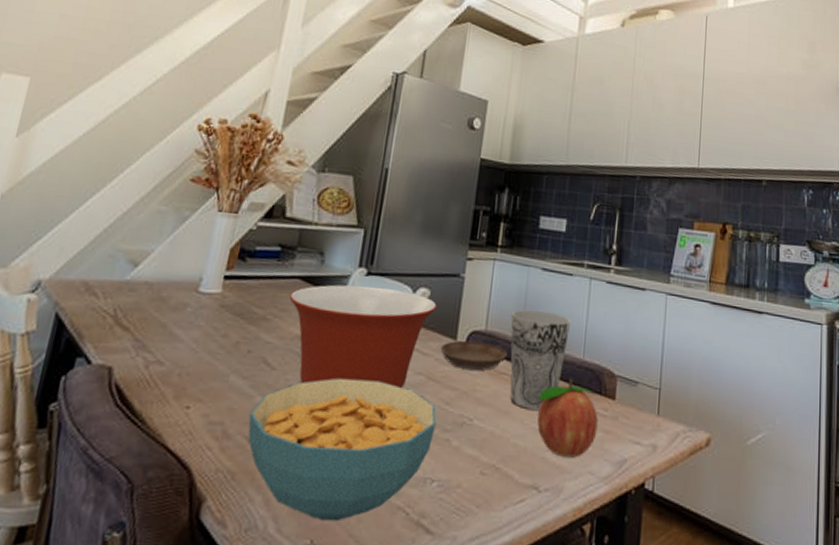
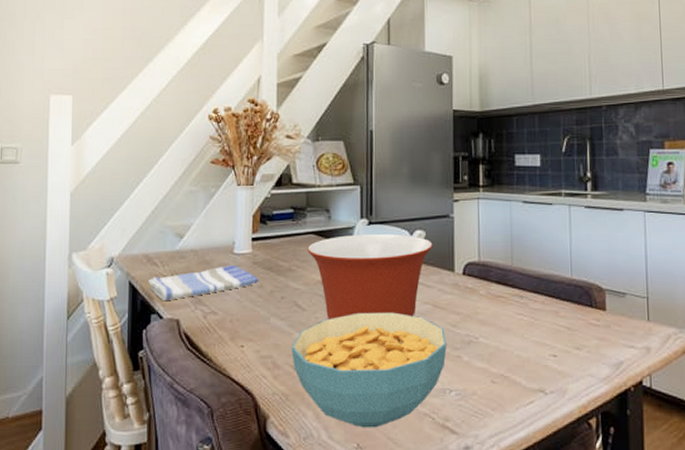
dish towel: none [80,305,224,343] -> present [147,265,259,302]
saucer: present [440,340,507,371] -> none [441,271,501,297]
cup: present [510,309,572,411] -> none [500,238,556,326]
fruit: present [537,379,598,458] -> none [534,296,592,363]

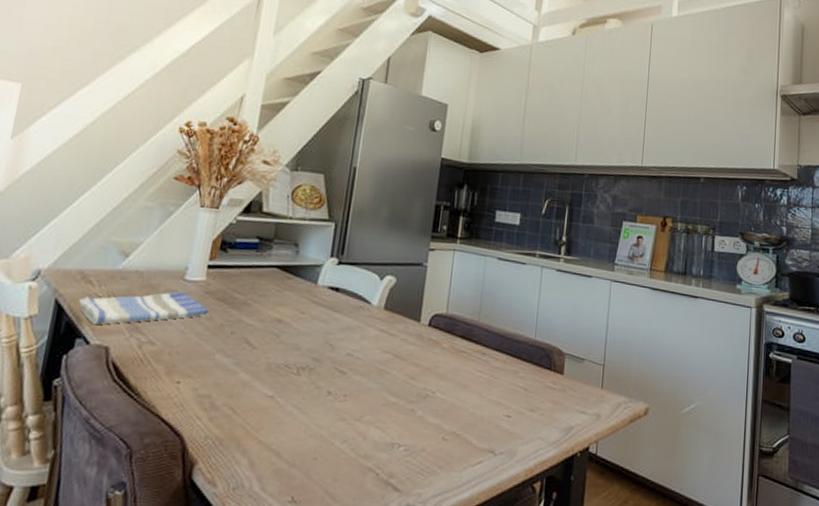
cereal bowl: present [291,312,447,428] -> none [233,356,403,481]
mixing bowl: present [308,233,433,319] -> none [268,273,402,366]

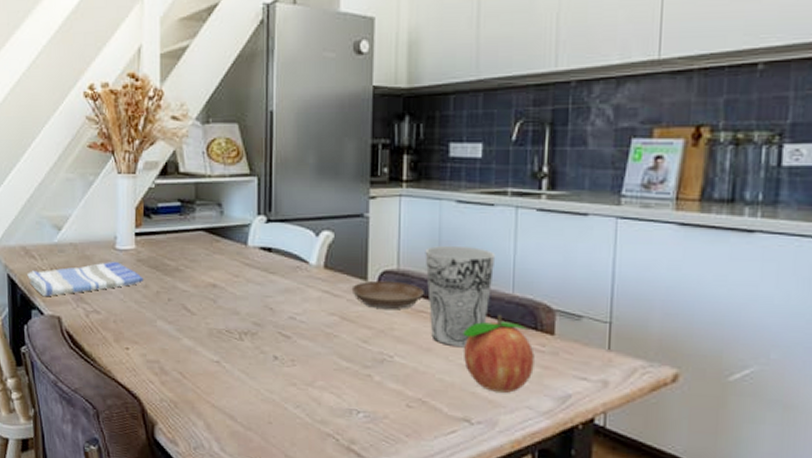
saucer: none [405,322,466,350] -> present [351,280,424,310]
cup: none [469,294,524,385] -> present [425,245,496,348]
fruit: none [493,356,548,425] -> present [463,315,535,393]

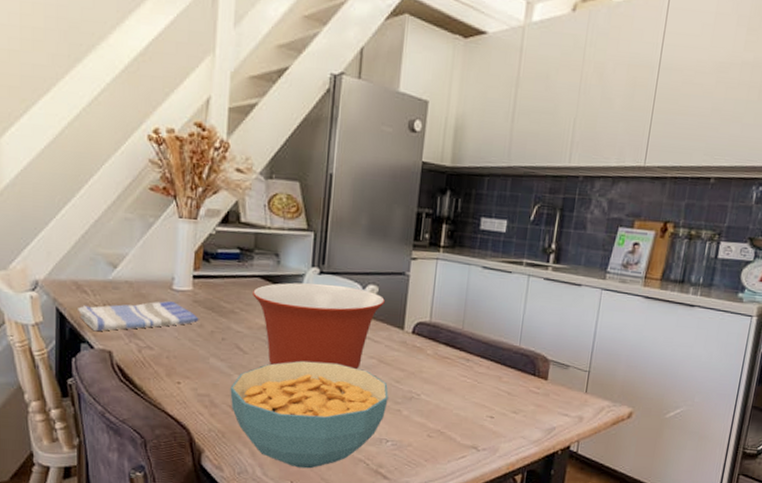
cereal bowl: none [180,320,355,444] -> present [230,360,389,469]
mixing bowl: none [197,232,342,329] -> present [253,282,385,370]
saucer: present [351,280,424,310] -> none [389,330,450,356]
cup: present [425,245,496,348] -> none [452,303,509,389]
fruit: present [463,315,535,393] -> none [477,363,531,426]

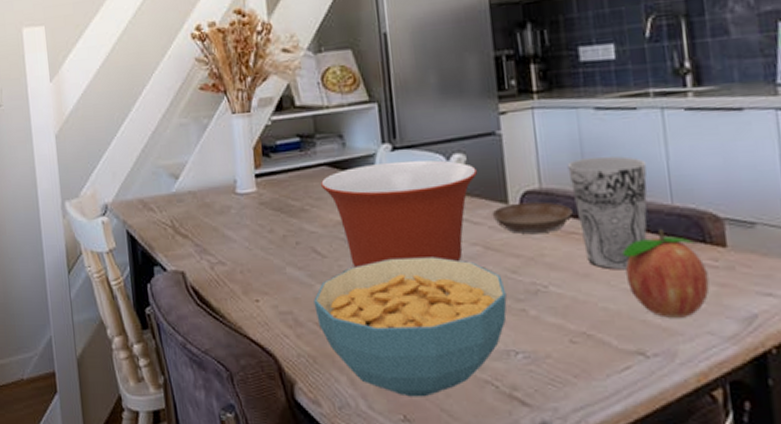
dish towel: present [76,301,199,332] -> none [145,207,268,252]
saucer: none [389,330,450,356] -> present [492,201,573,235]
cup: none [452,303,509,389] -> present [567,156,648,270]
fruit: none [477,363,531,426] -> present [622,229,710,318]

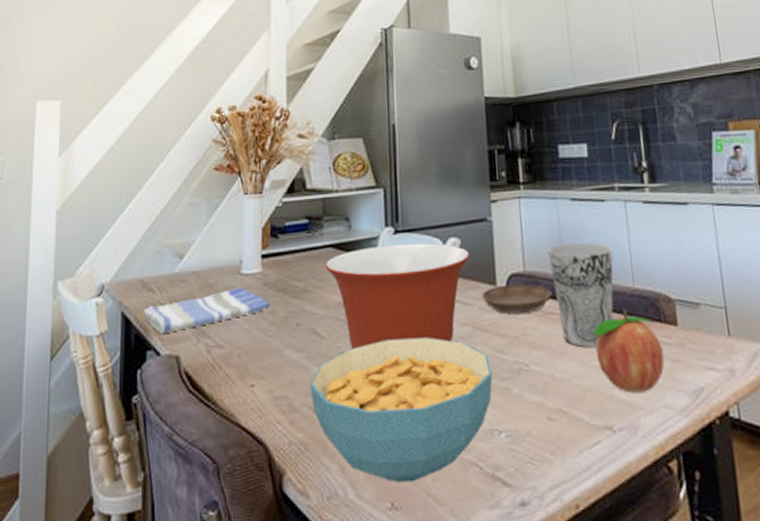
dish towel: none [145,207,268,252] -> present [142,288,270,335]

